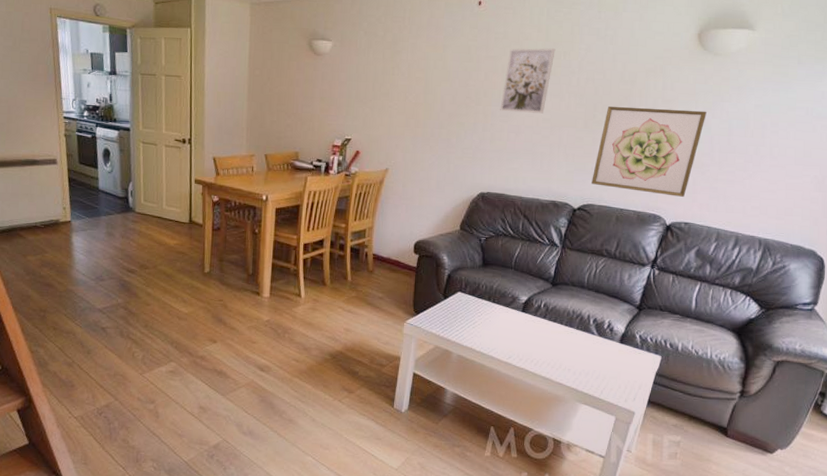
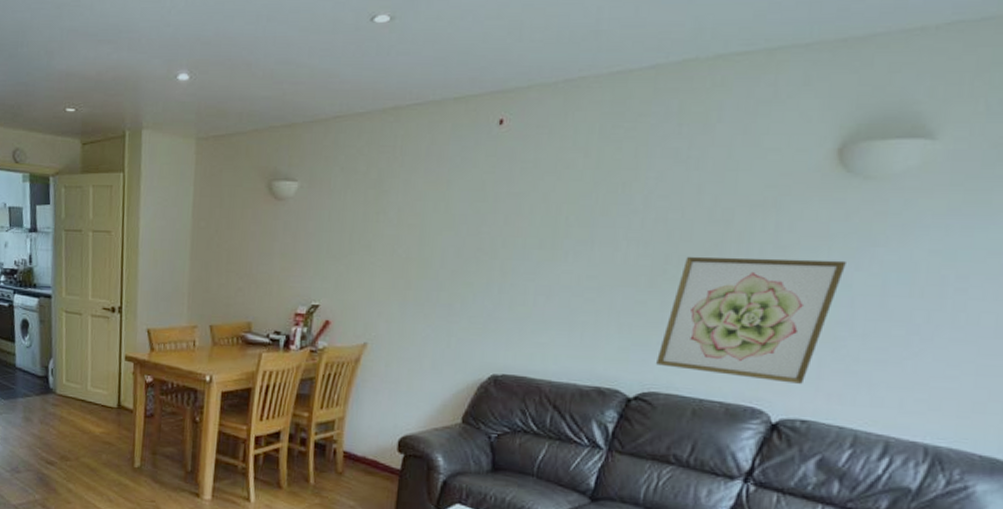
wall art: present [500,47,556,114] -> none [524,177,610,269]

